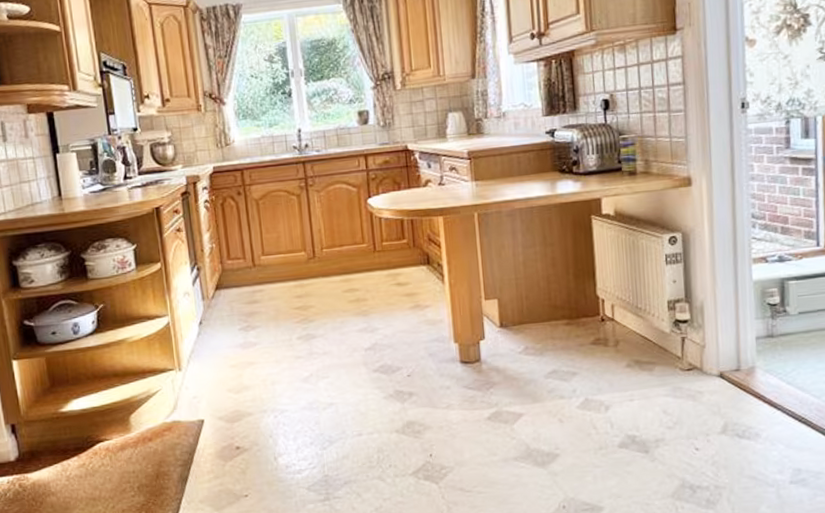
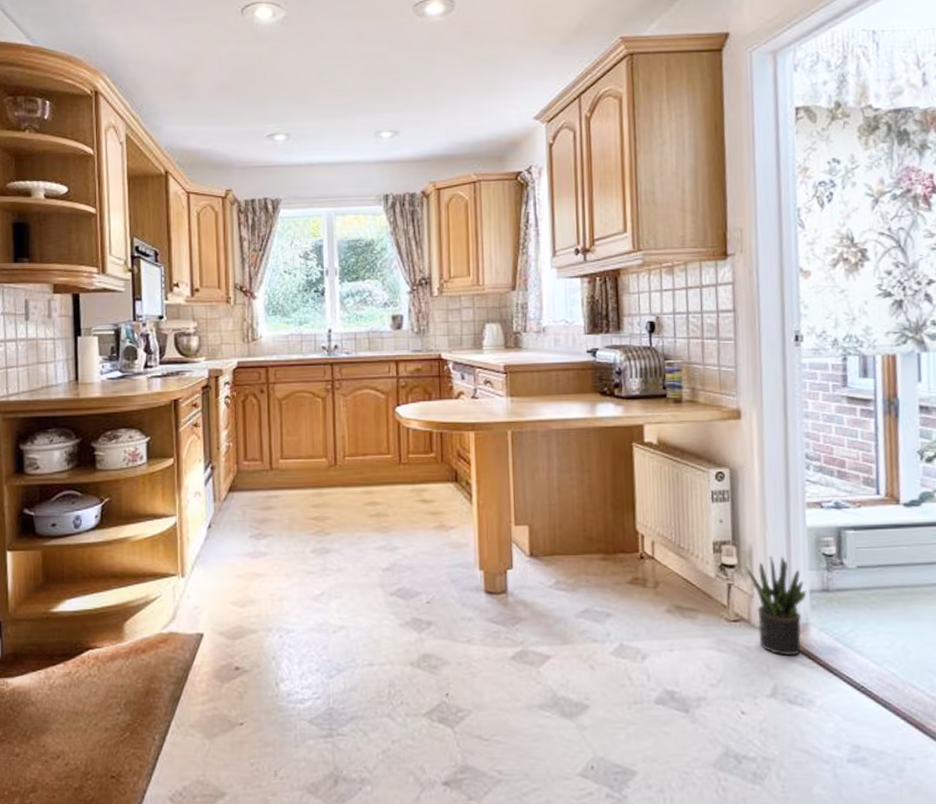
potted plant: none [698,309,753,397] -> present [746,555,807,656]

